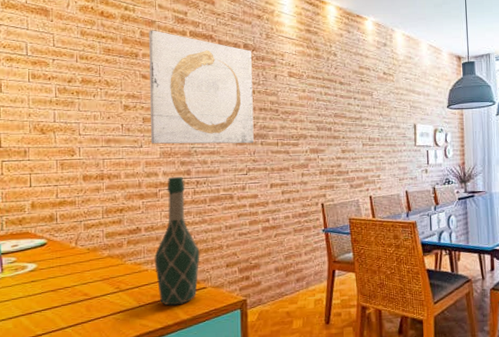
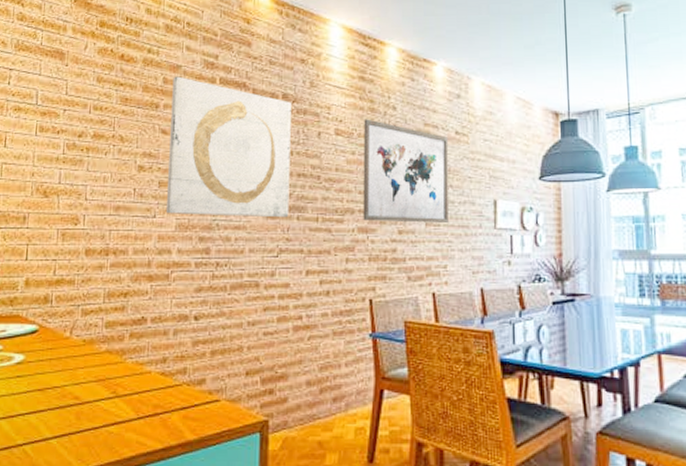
wine bottle: present [154,177,200,306] -> none [159,256,215,421]
wall art: none [311,63,380,144] -> present [363,119,449,223]

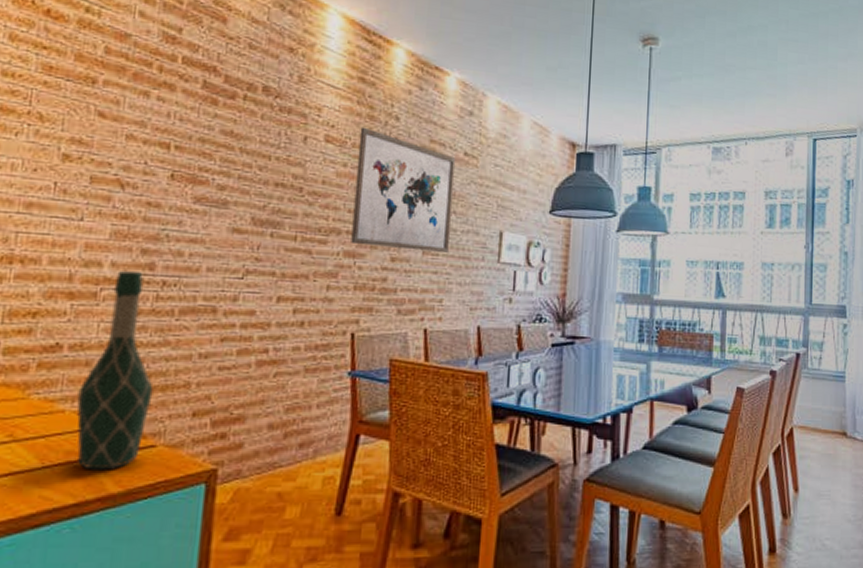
wine bottle: none [159,256,215,421] -> present [76,271,154,470]
wall art: present [165,76,291,218] -> none [97,47,273,233]

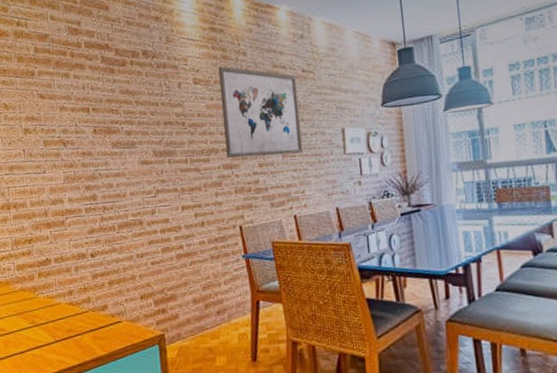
wine bottle: present [76,271,154,470] -> none [66,203,113,341]

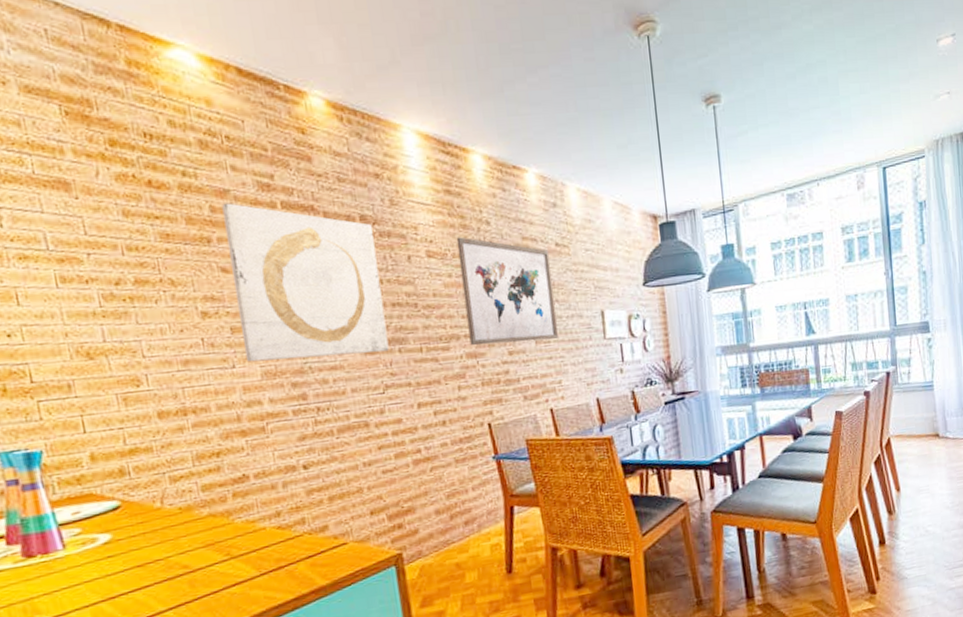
wall art: none [43,44,161,169] -> present [222,203,390,363]

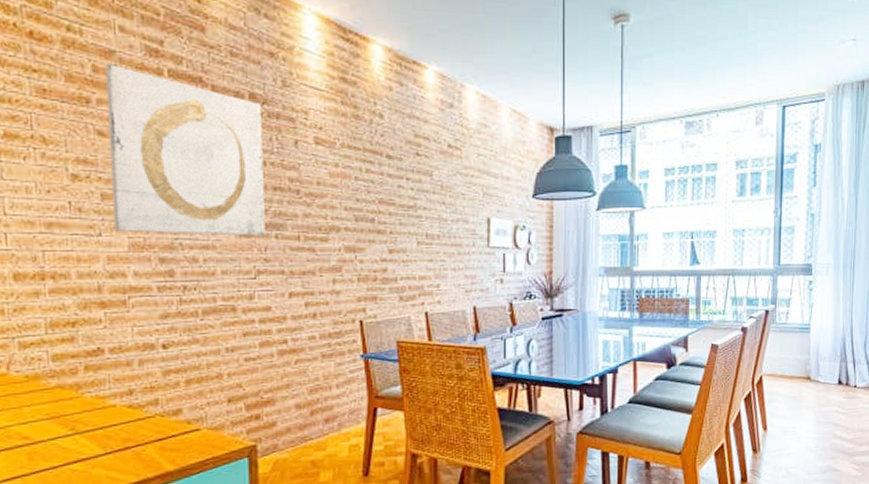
wall art: present [456,237,558,346] -> none [347,127,442,241]

